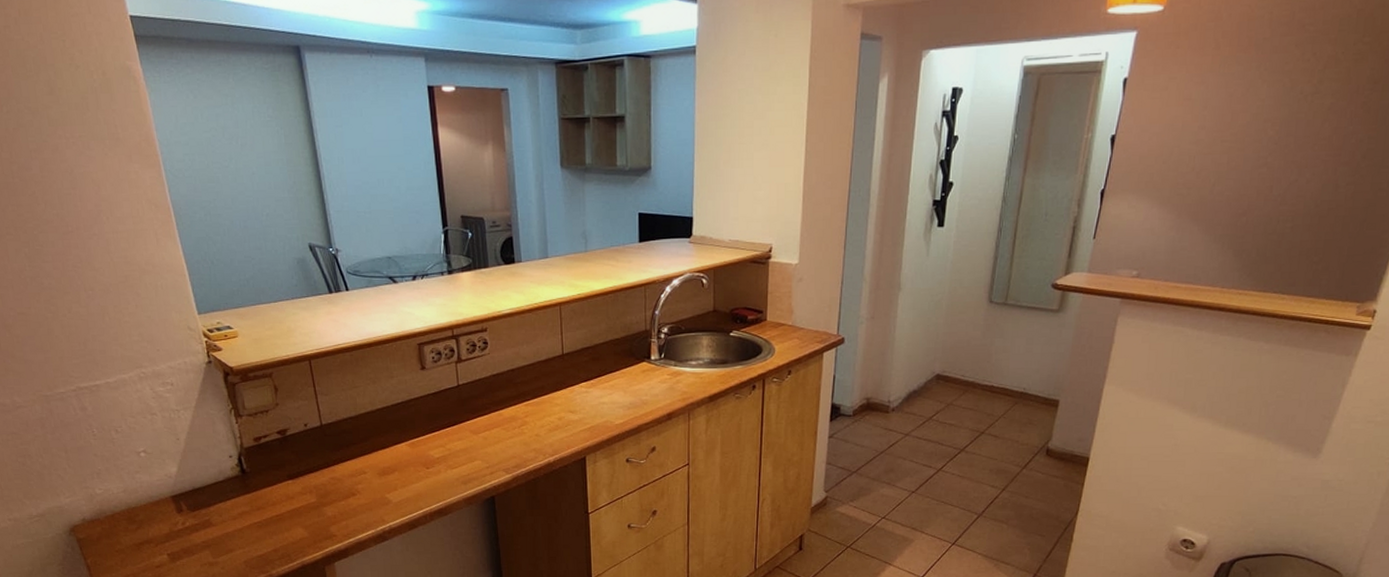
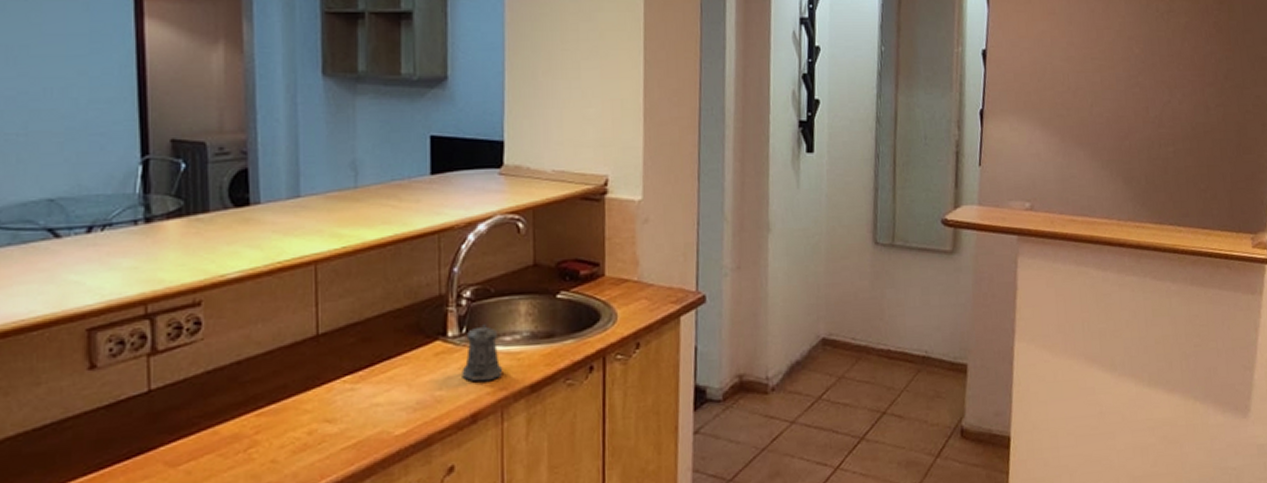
pepper shaker: none [661,352,690,392] -> present [462,324,503,382]

